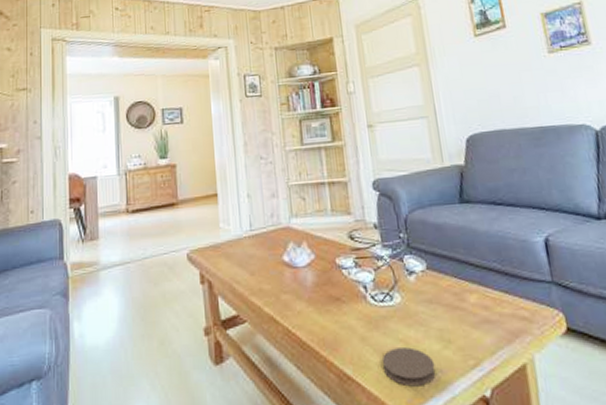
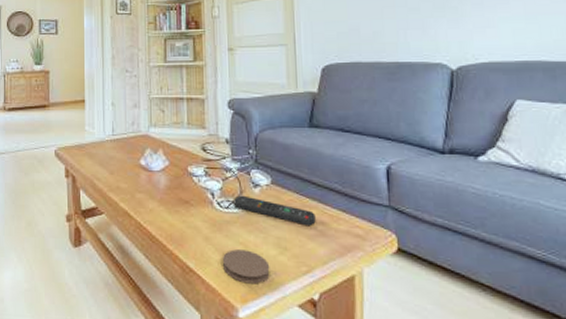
remote control: none [389,285,478,313] -> present [234,195,316,227]

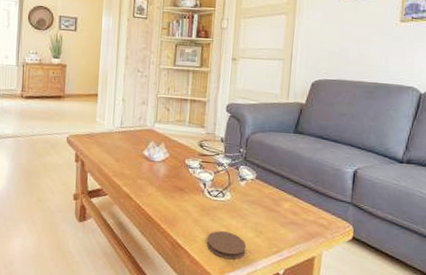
remote control: present [234,195,316,227] -> none [222,186,290,216]

